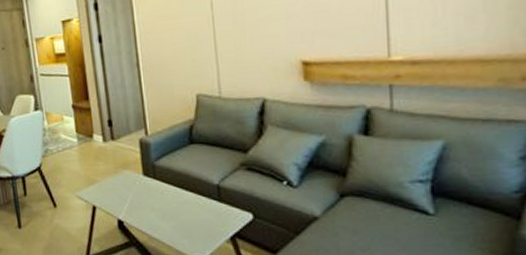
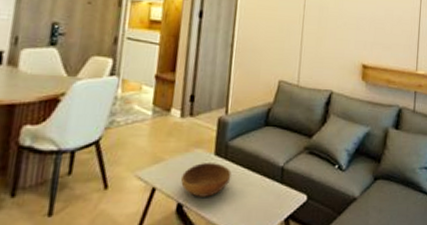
bowl: none [115,183,164,215] -> present [180,163,232,197]

